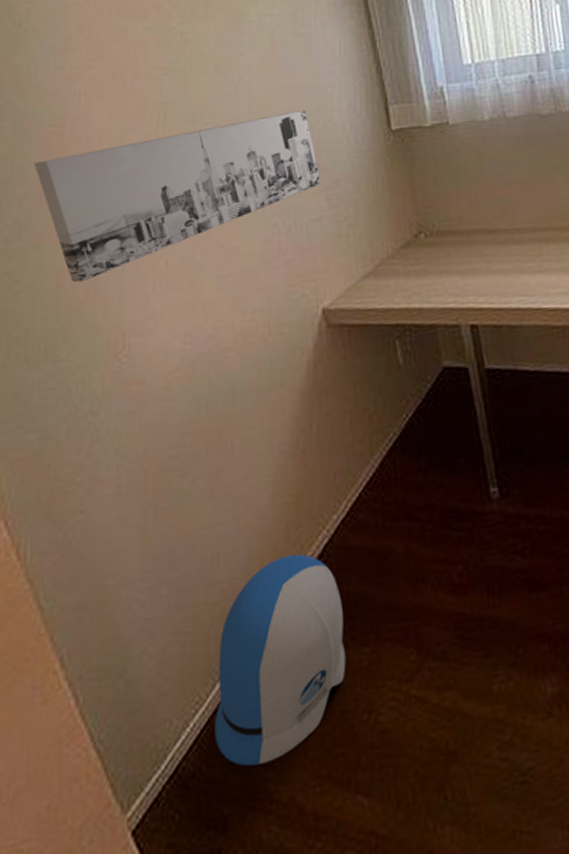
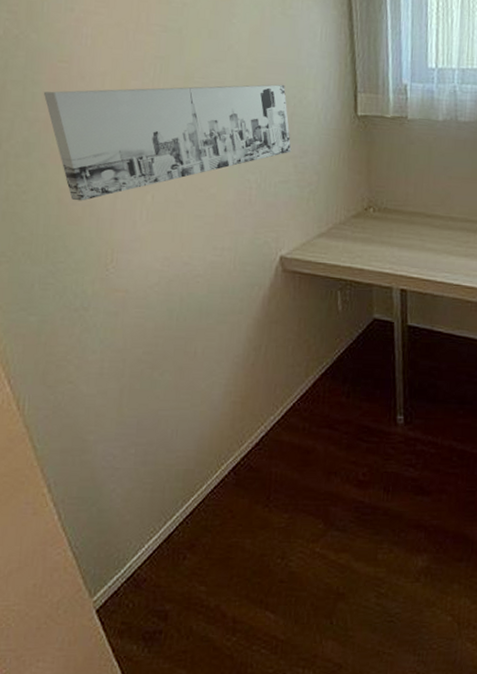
sun visor: present [214,553,346,767] -> none [163,439,271,580]

